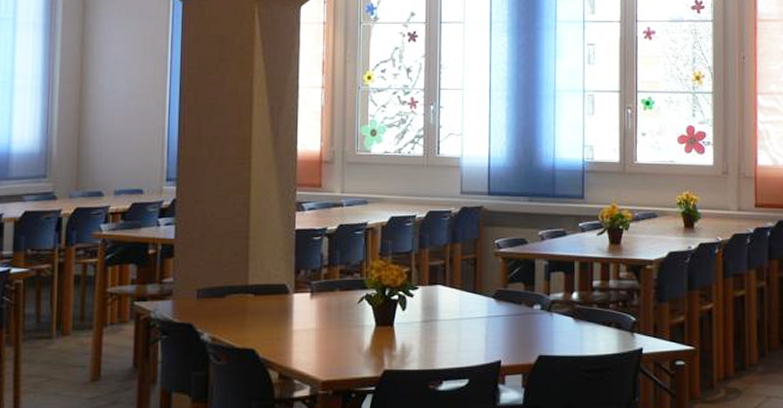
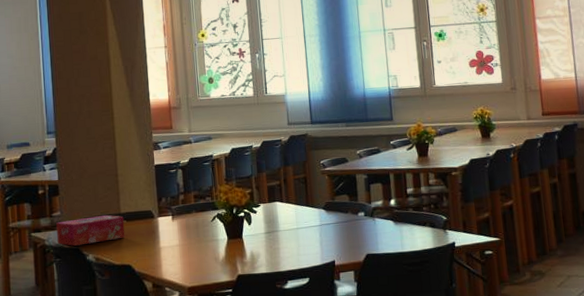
tissue box: none [166,285,252,321] -> present [56,214,125,246]

